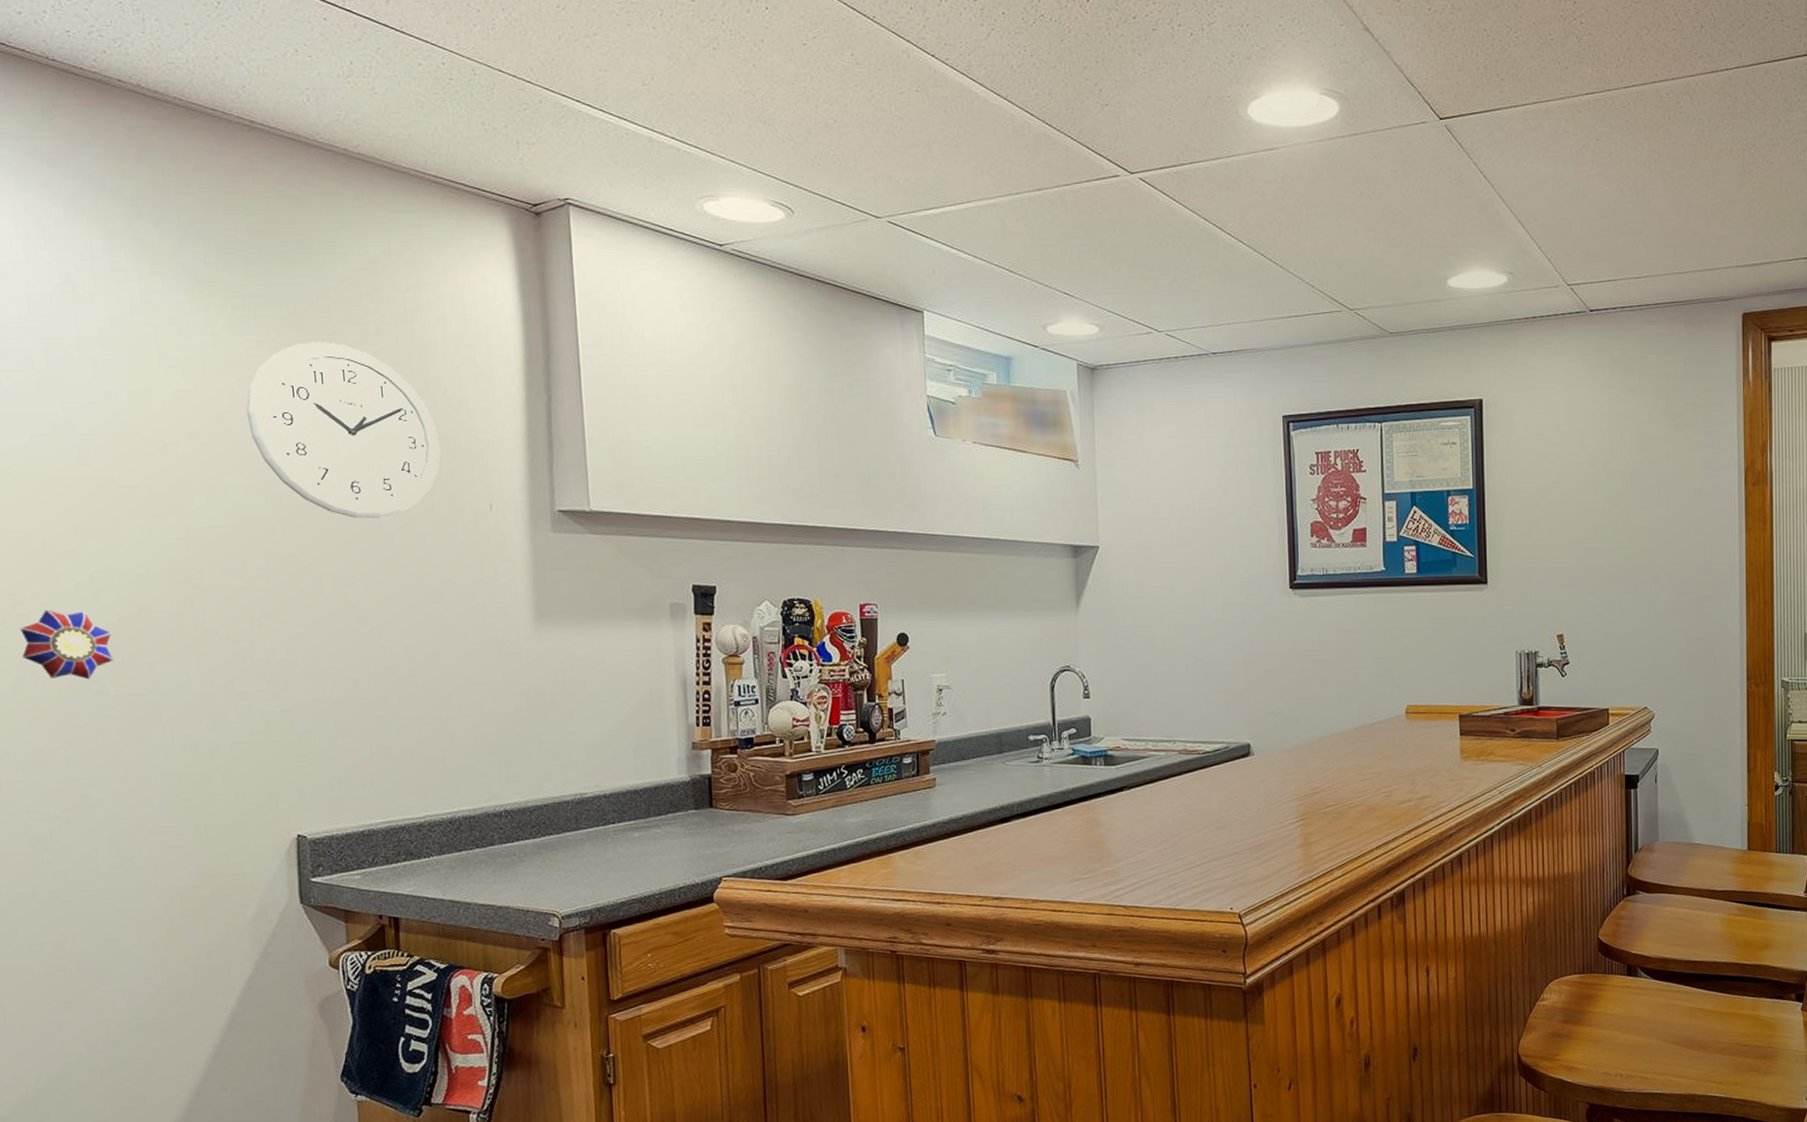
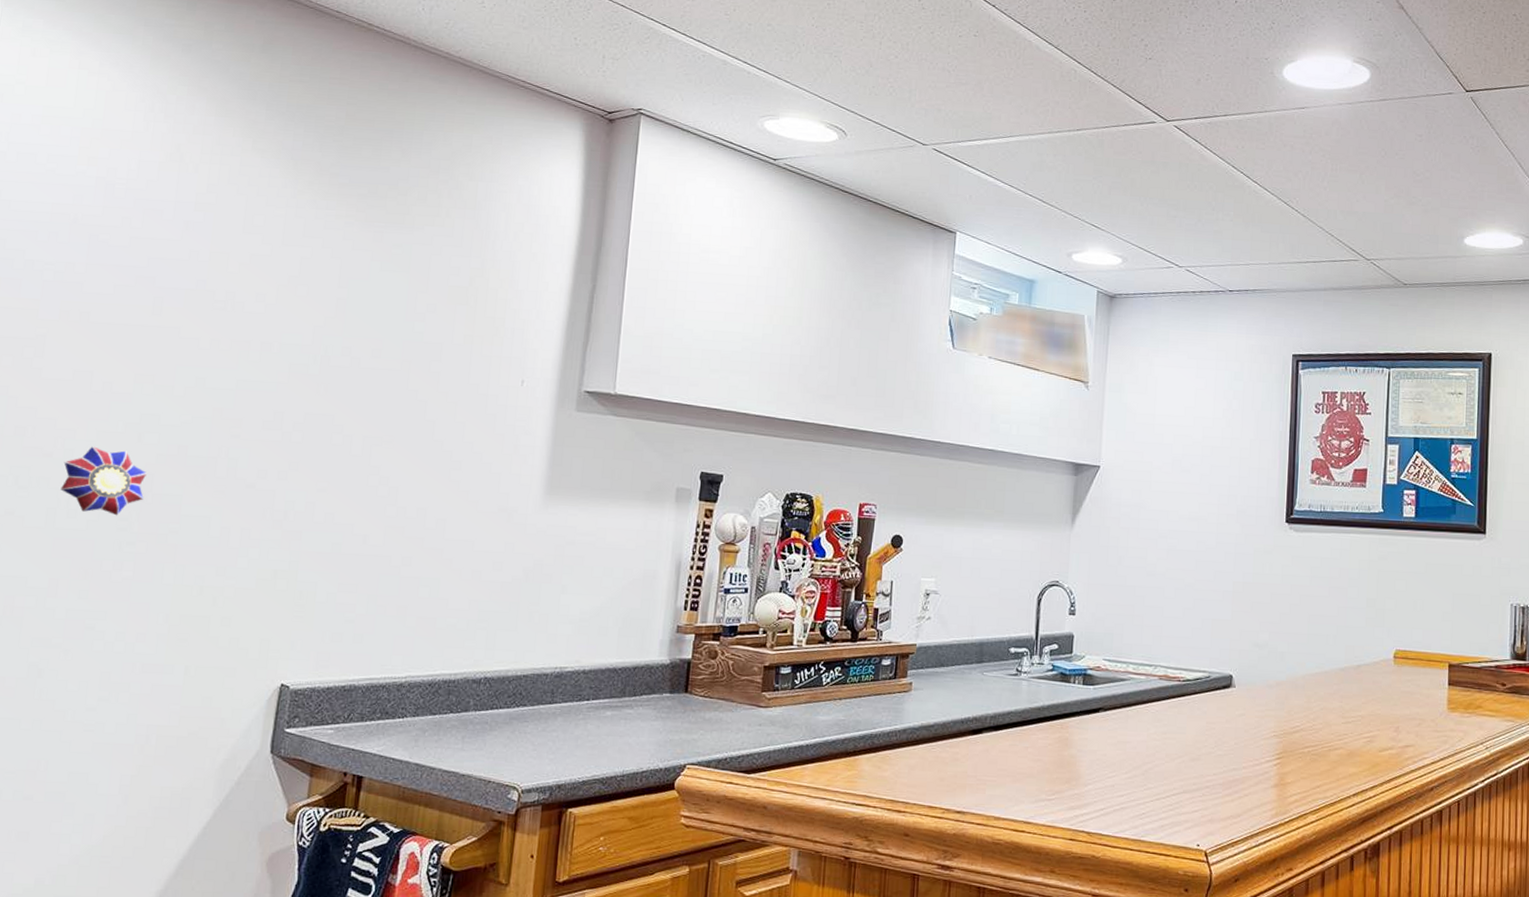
wall clock: present [246,342,441,519] -> none [313,220,485,386]

